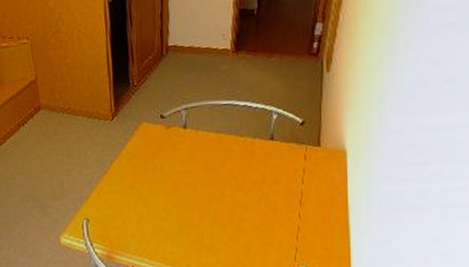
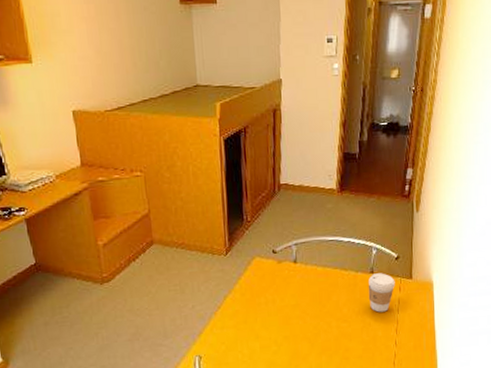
coffee cup: none [267,139,300,182] -> present [368,273,395,312]

